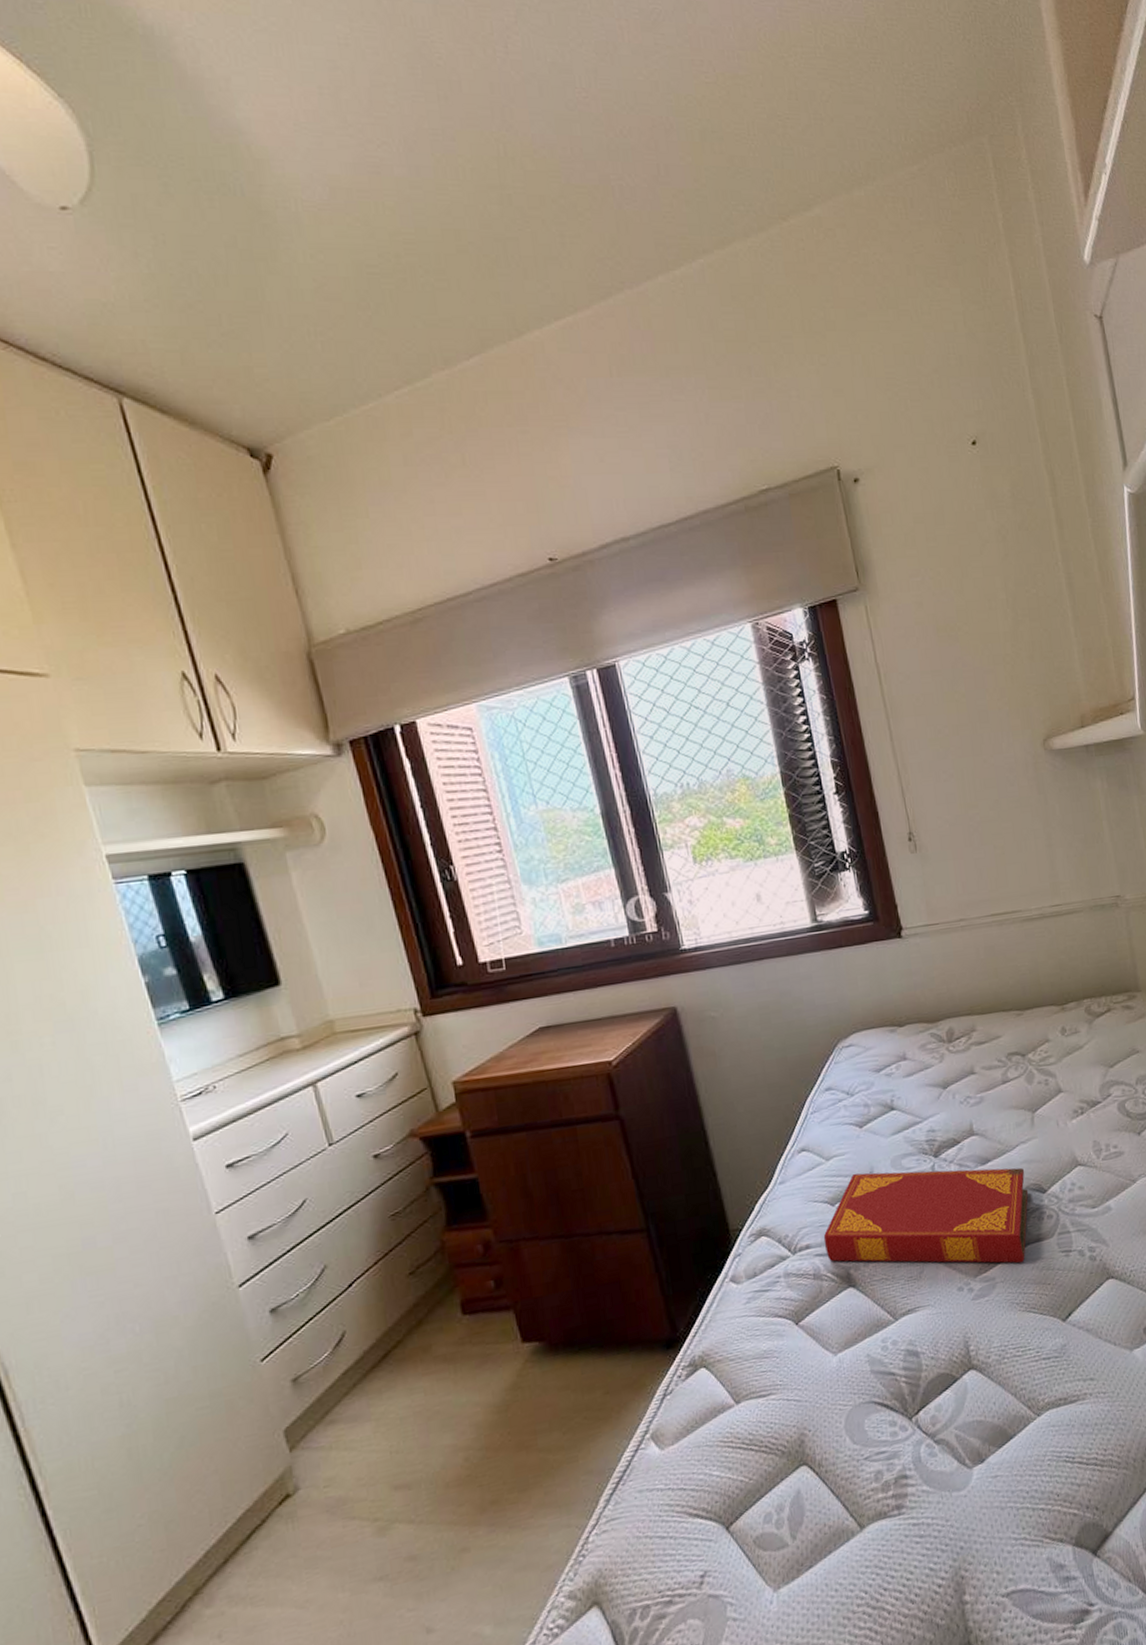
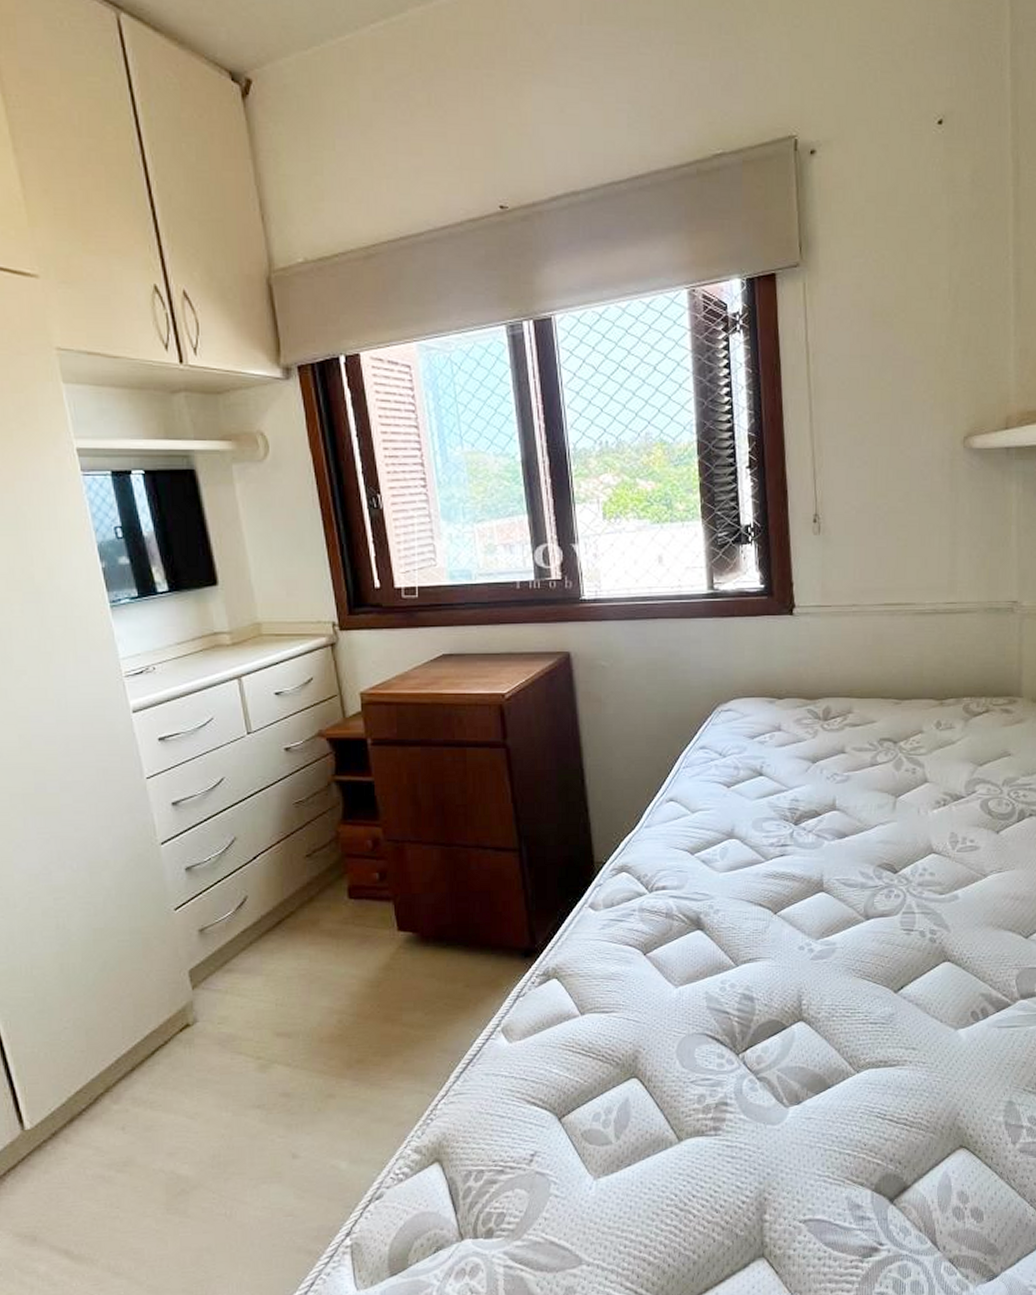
hardback book: present [823,1167,1029,1263] -> none [679,828,880,934]

